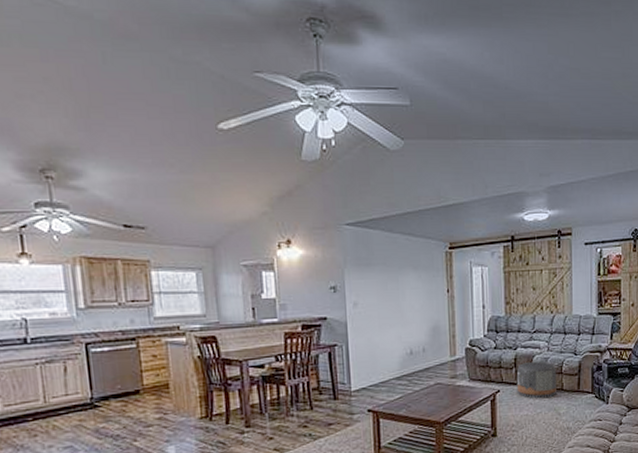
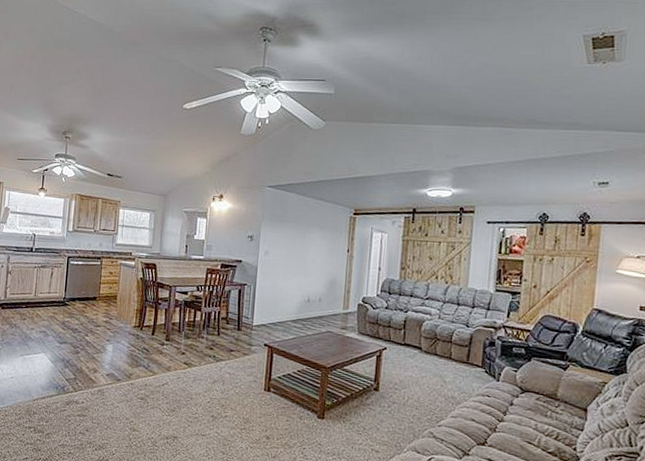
pouf: present [516,361,556,398] -> none [403,326,446,364]

